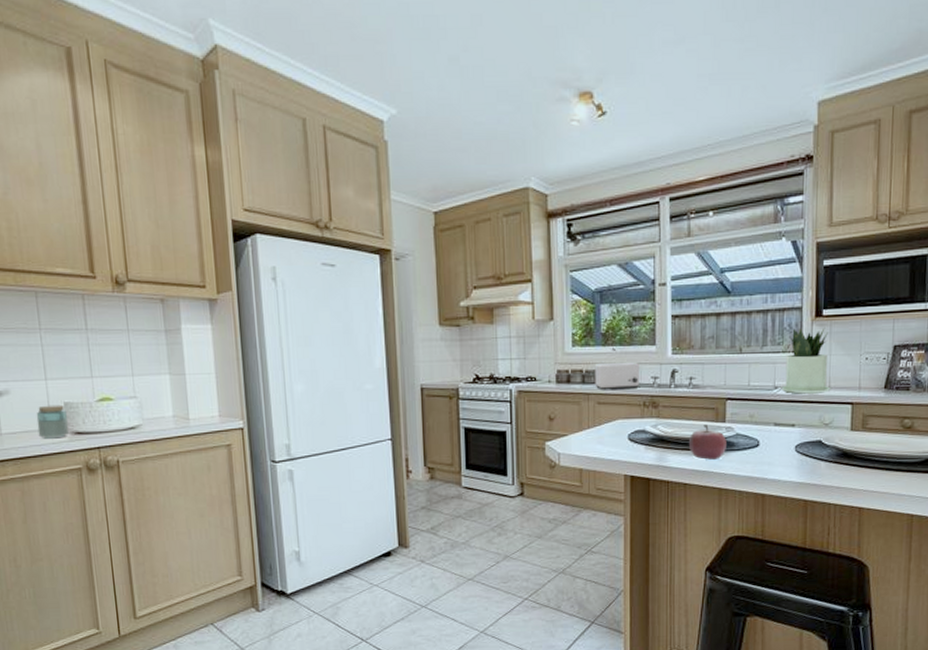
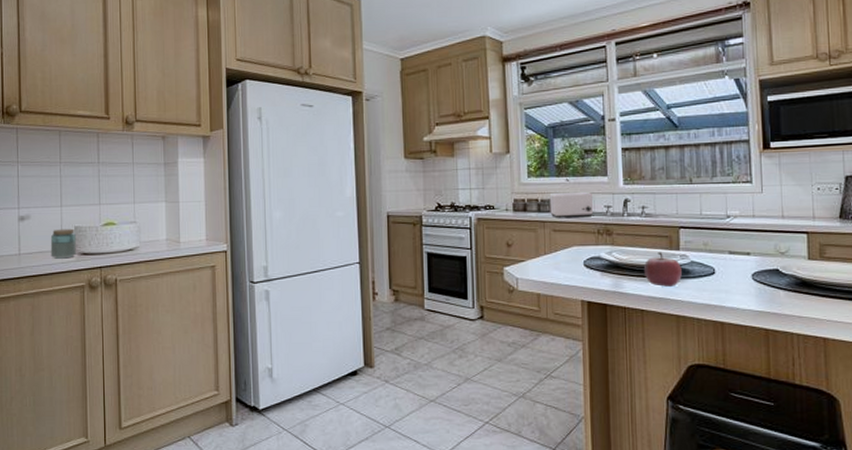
planter: present [781,328,831,394] -> none [733,159,785,223]

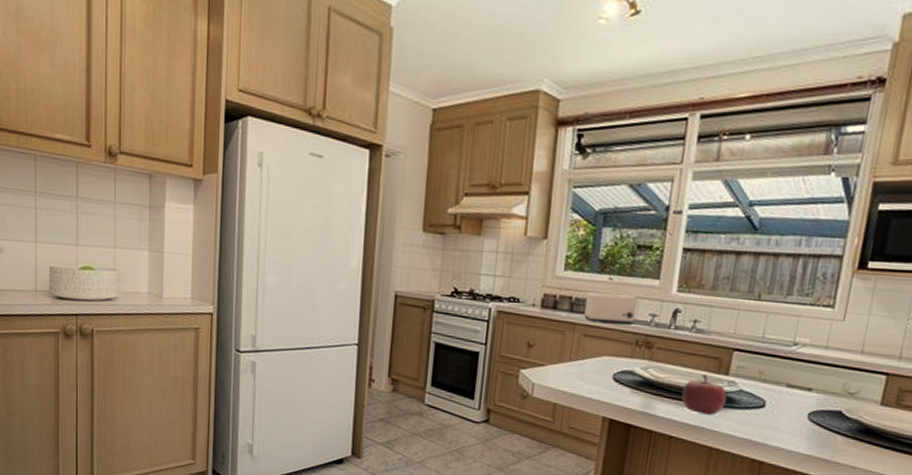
peanut butter: present [50,228,77,259] -> none [24,267,52,301]

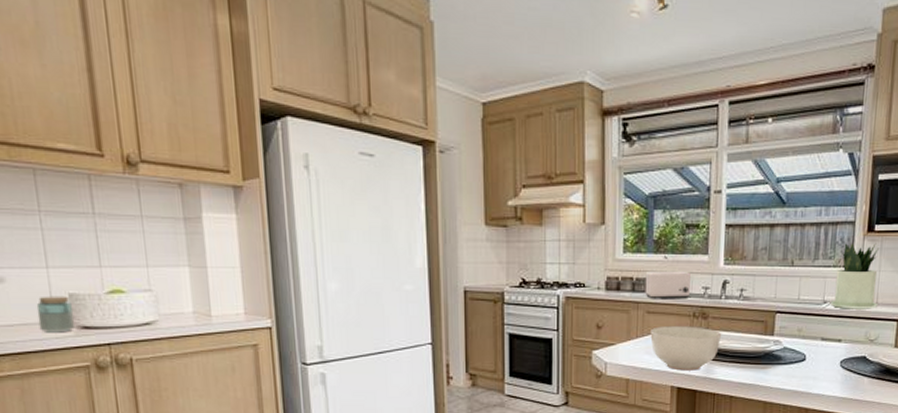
peanut butter: none [24,267,52,301] -> present [36,296,74,333]
bowl: none [585,351,667,403] -> present [650,326,722,371]
fruit: present [680,374,727,416] -> none [736,337,774,374]
planter: none [801,279,871,358] -> present [830,243,879,309]

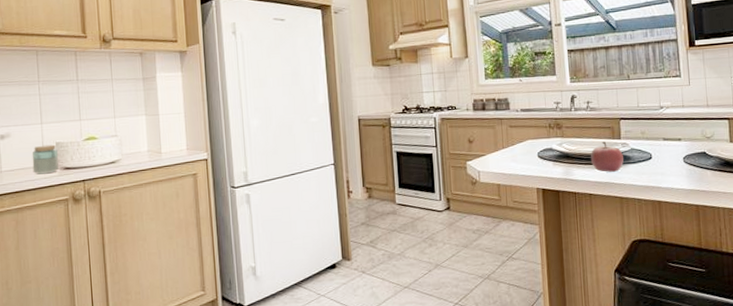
toaster: present [645,270,692,299] -> none [505,90,545,116]
bowl: present [650,326,722,371] -> none [514,135,576,174]
fruit: none [736,337,774,374] -> present [590,141,624,173]
planter: present [830,243,879,309] -> none [666,55,709,113]

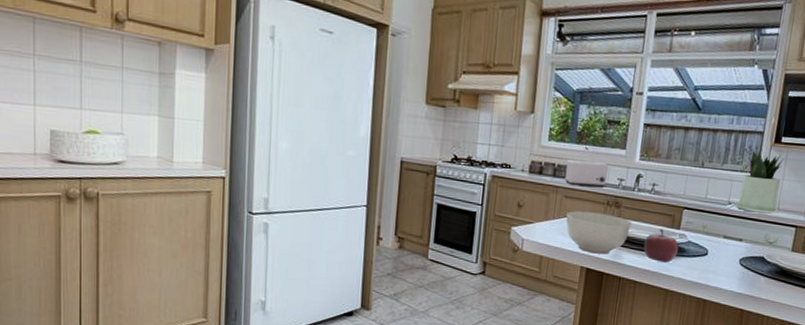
peanut butter: present [32,144,59,175] -> none [21,130,53,164]
toaster: none [505,90,545,116] -> present [564,160,609,187]
bowl: none [514,135,576,174] -> present [566,210,632,254]
planter: none [666,55,709,113] -> present [734,151,784,214]

